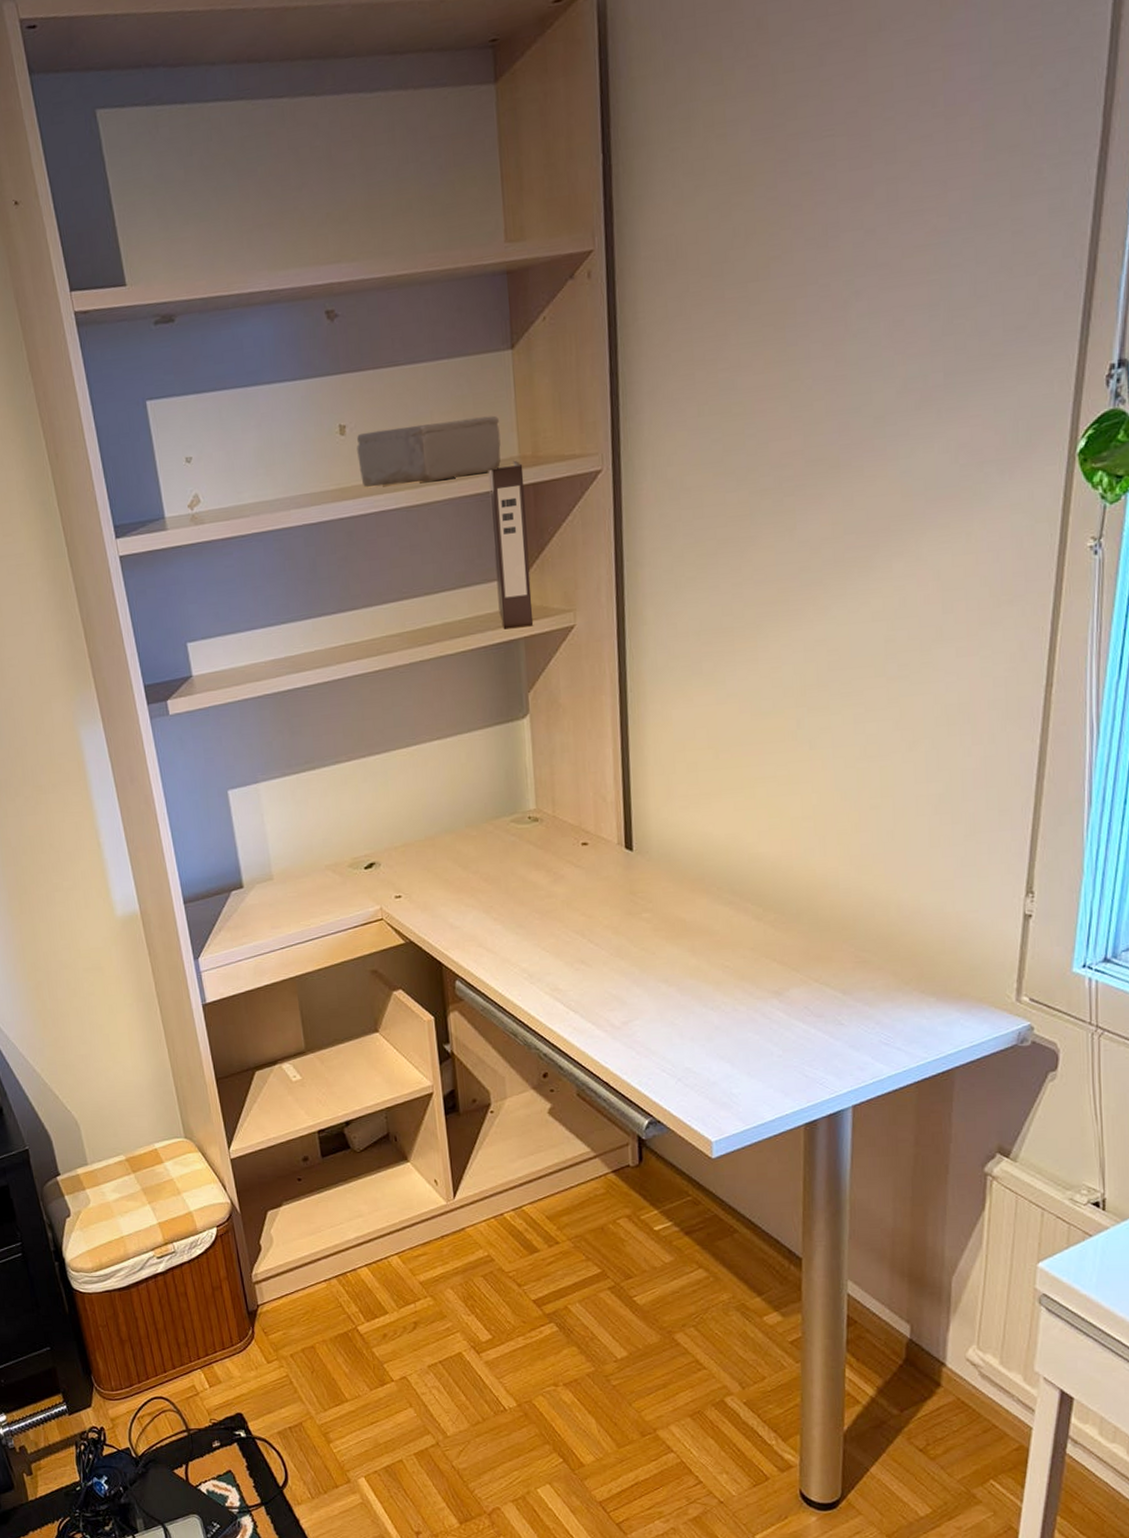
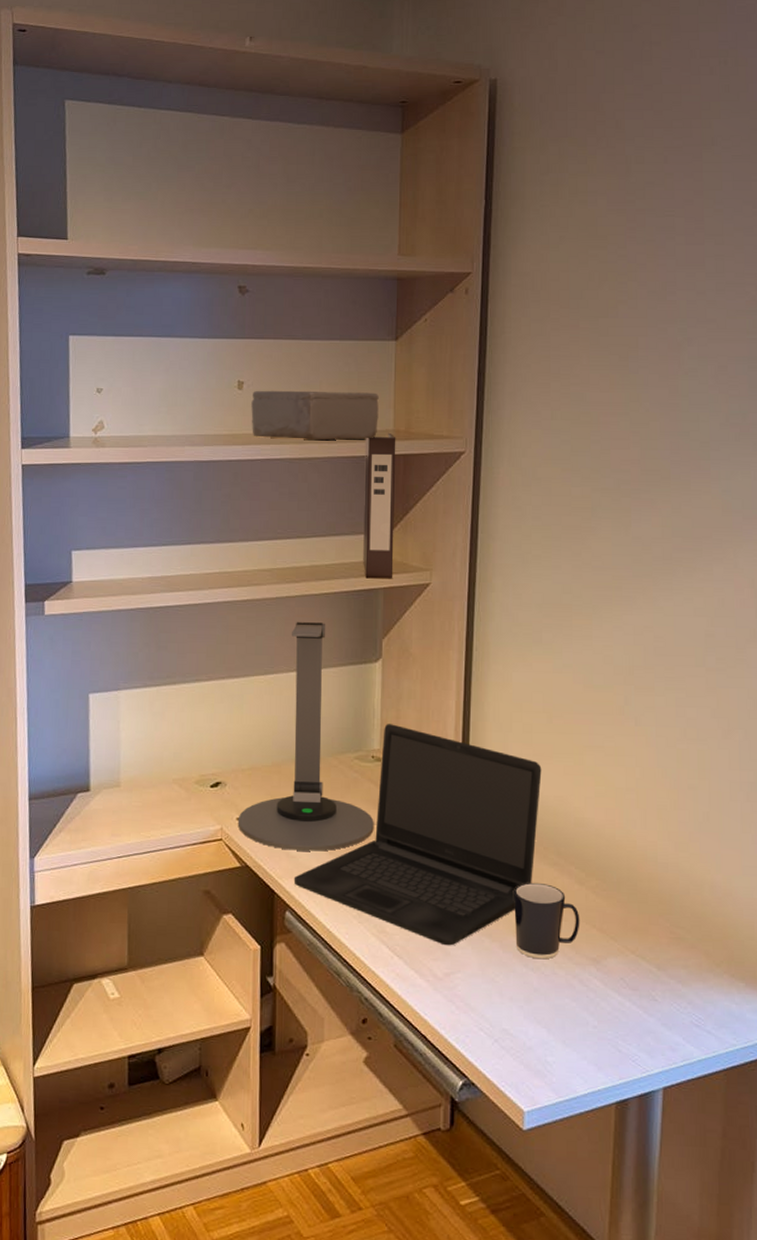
desk lamp: none [396,684,538,922] -> present [237,622,374,851]
laptop: none [460,781,711,996] -> present [293,724,542,946]
mug: none [688,923,760,998] -> present [514,882,580,960]

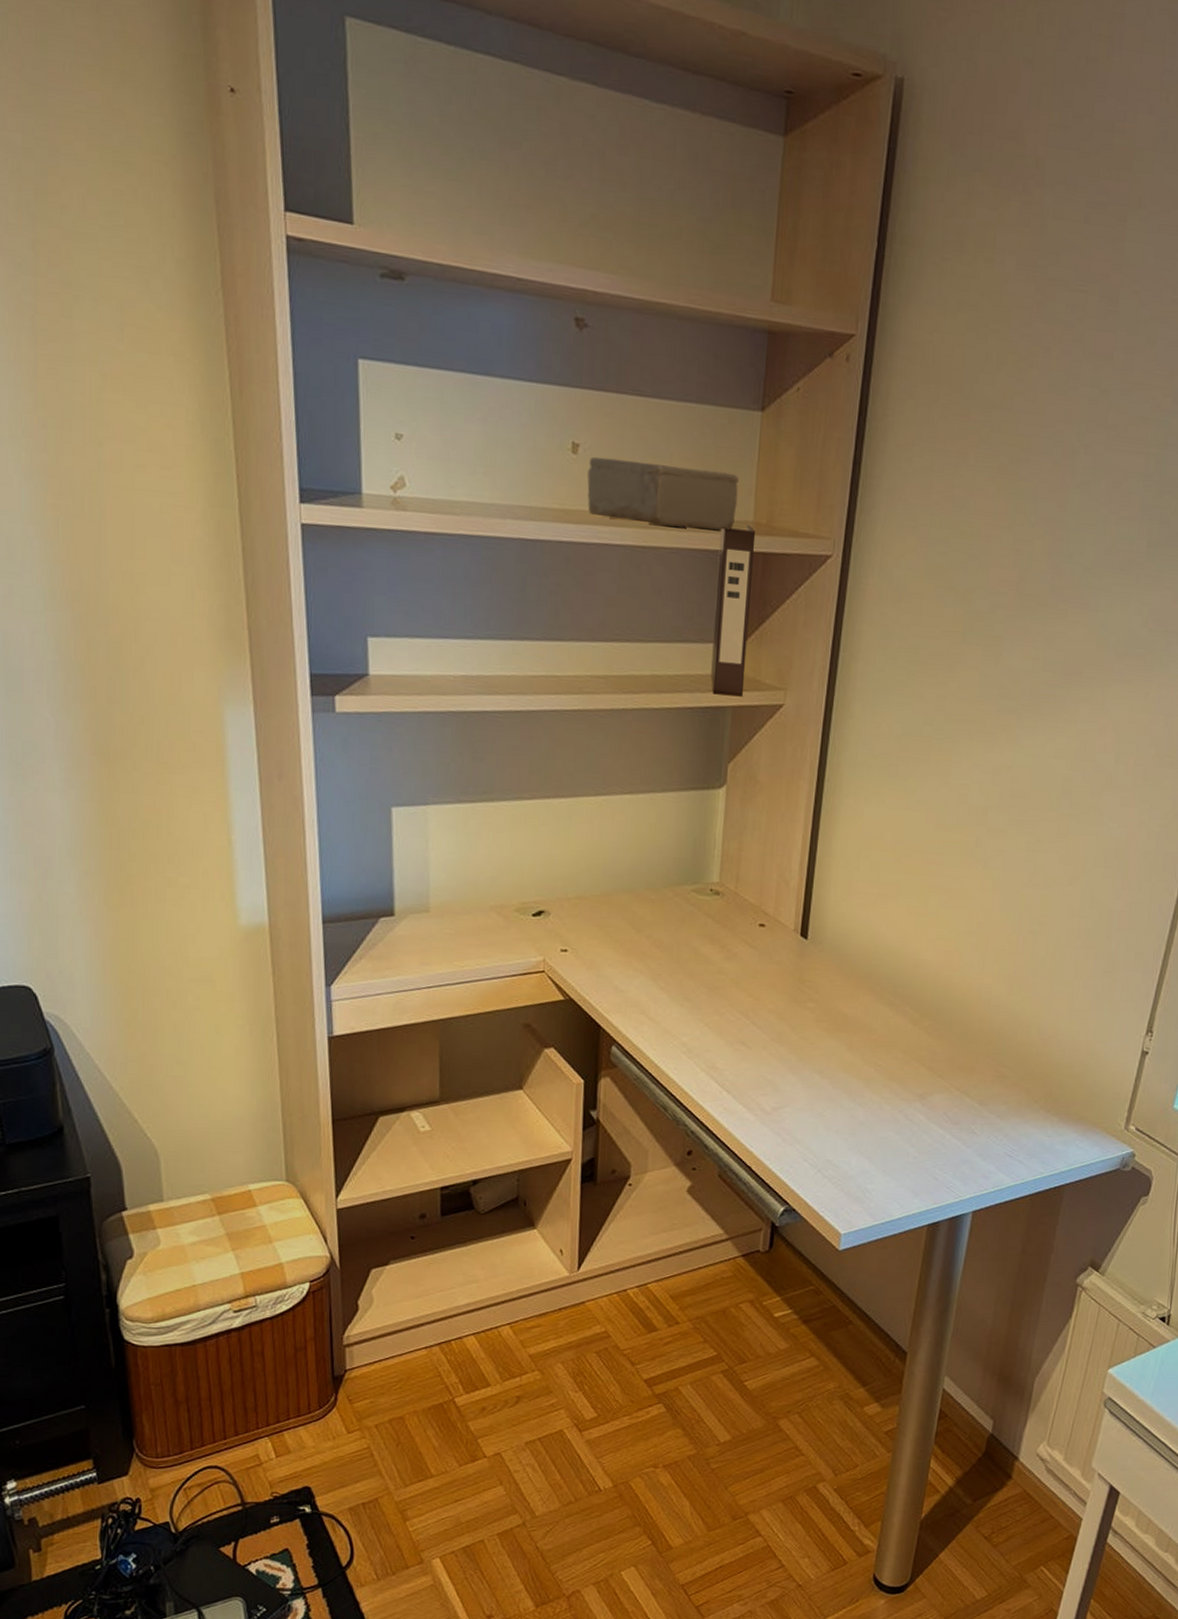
desk lamp: present [237,622,374,851] -> none [562,739,709,986]
laptop: present [293,724,542,946] -> none [621,856,886,1082]
mug: present [514,882,580,960] -> none [845,1021,911,1095]

